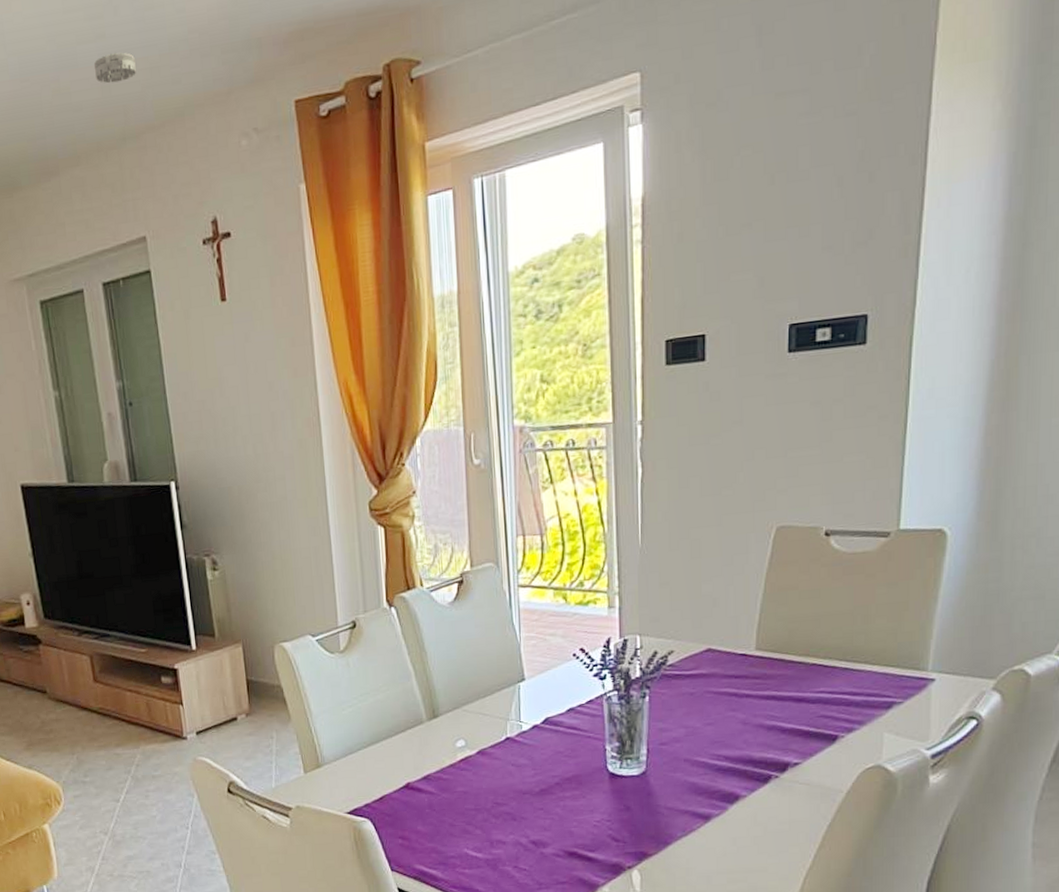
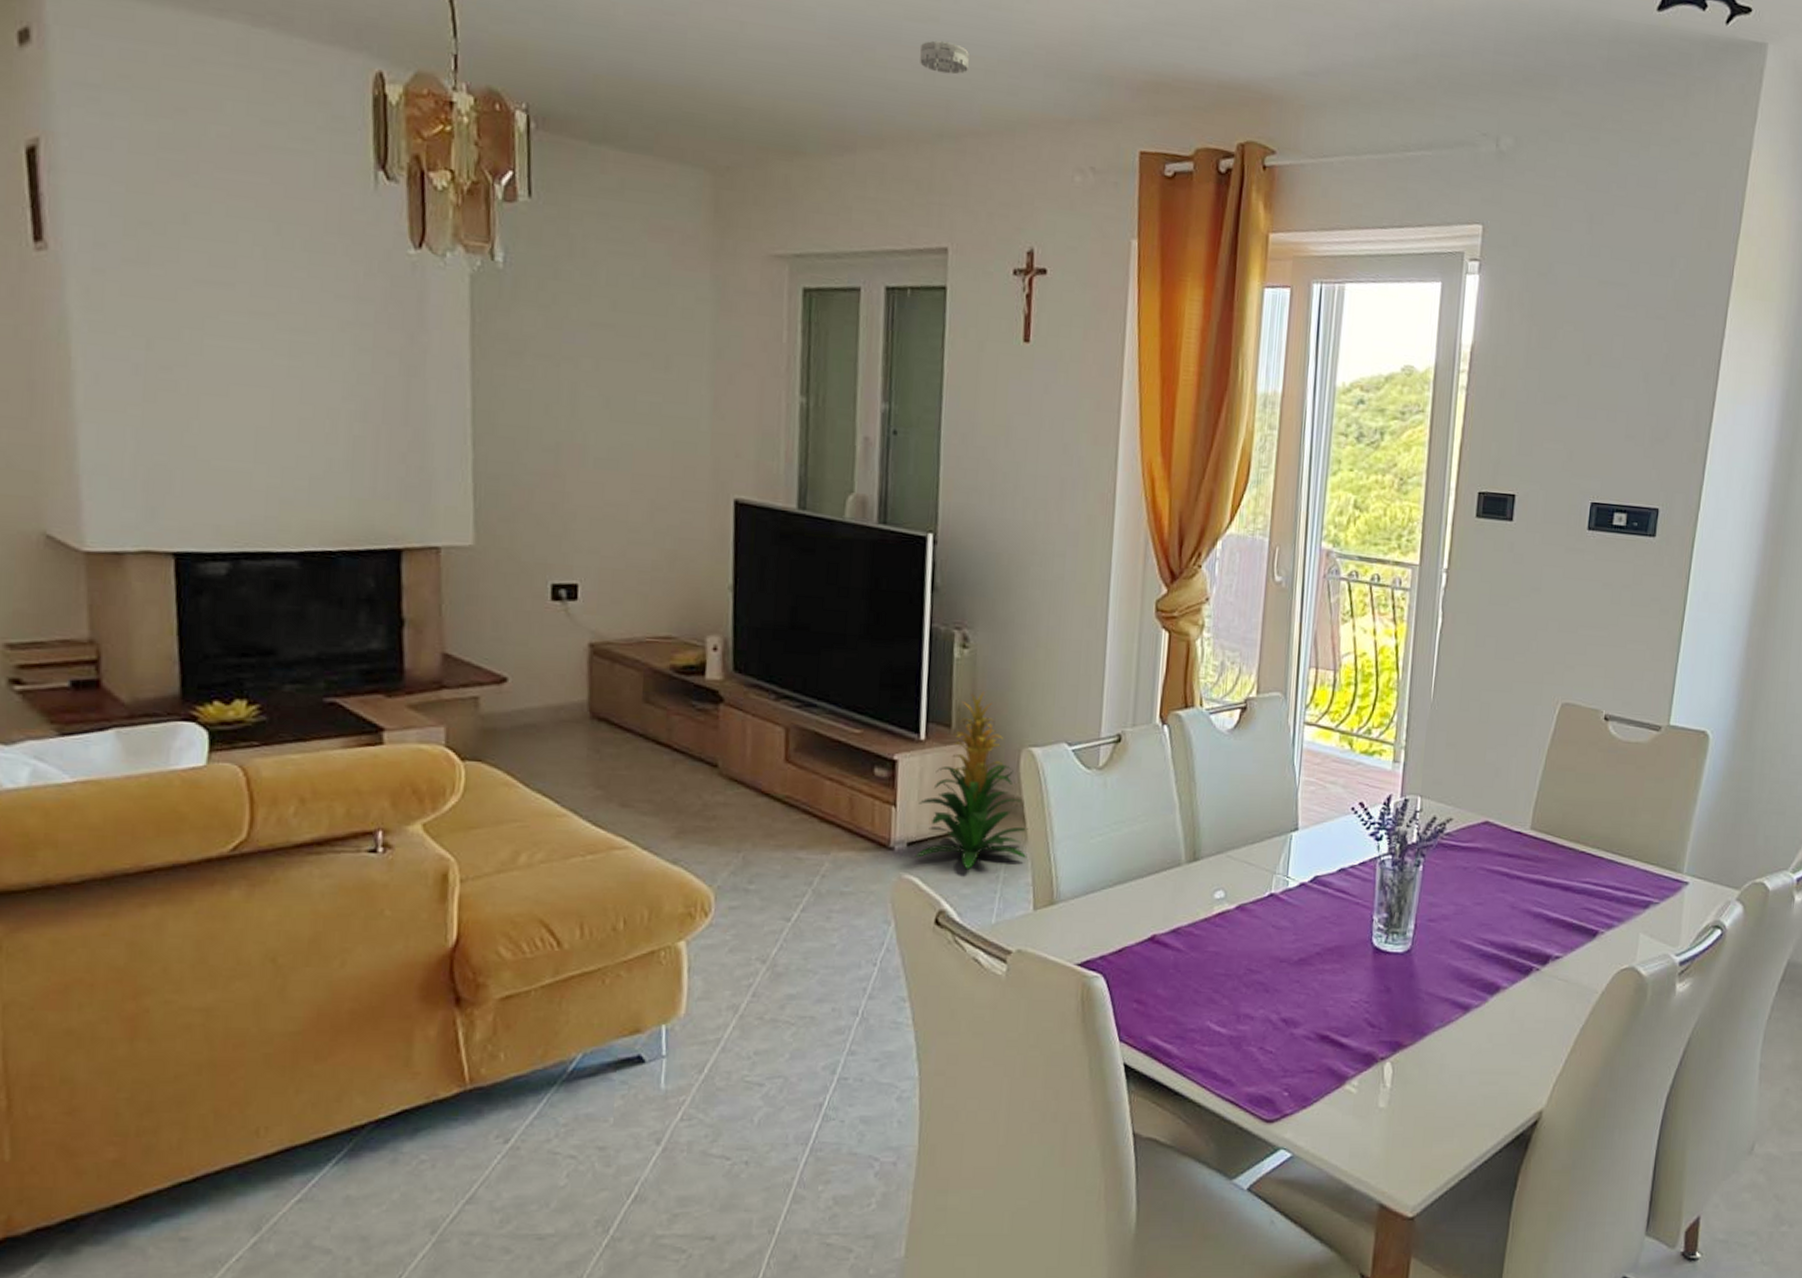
indoor plant: none [199,603,293,747] -> present [916,691,1028,870]

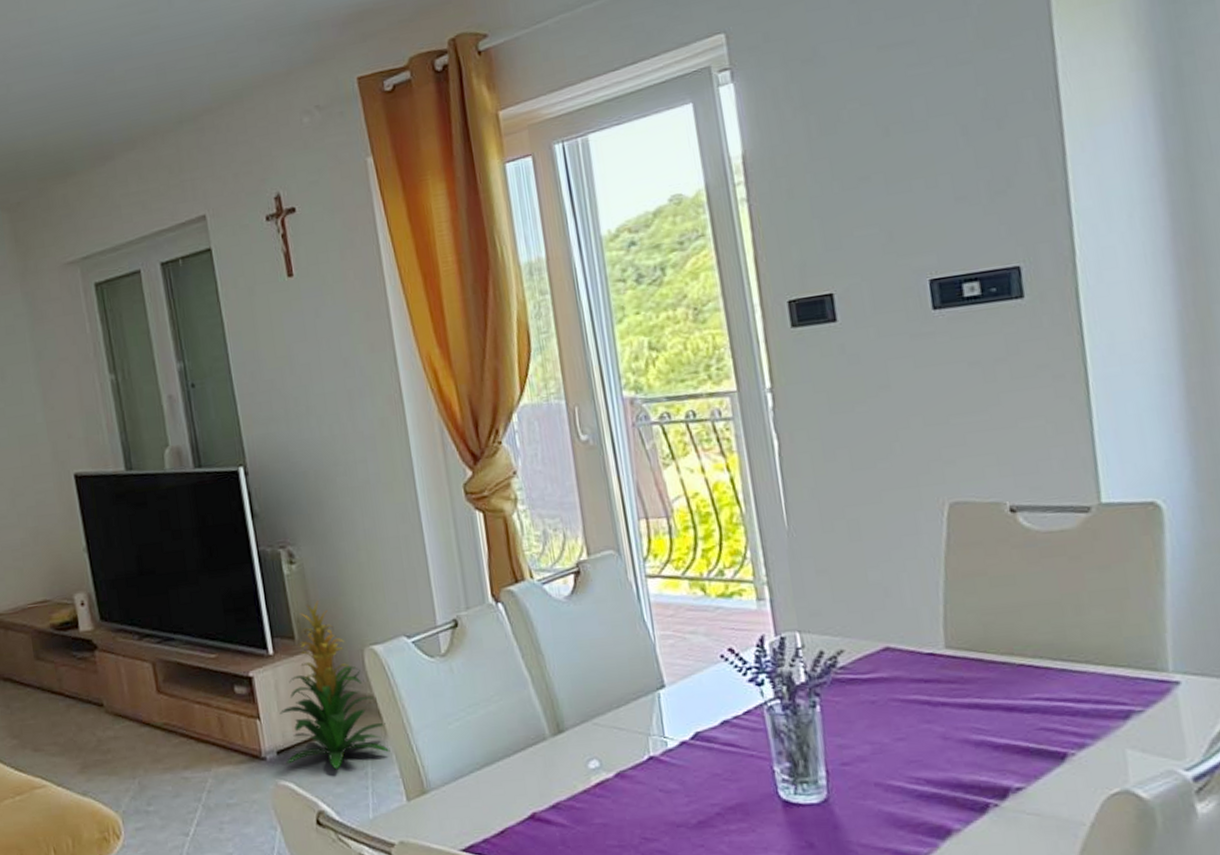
smoke detector: present [919,40,969,75] -> none [148,41,192,71]

